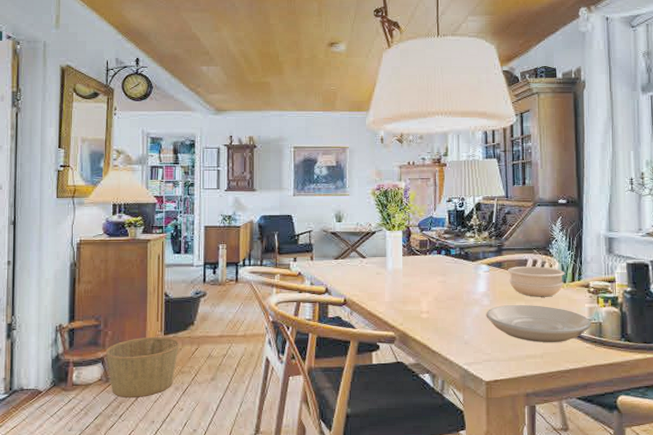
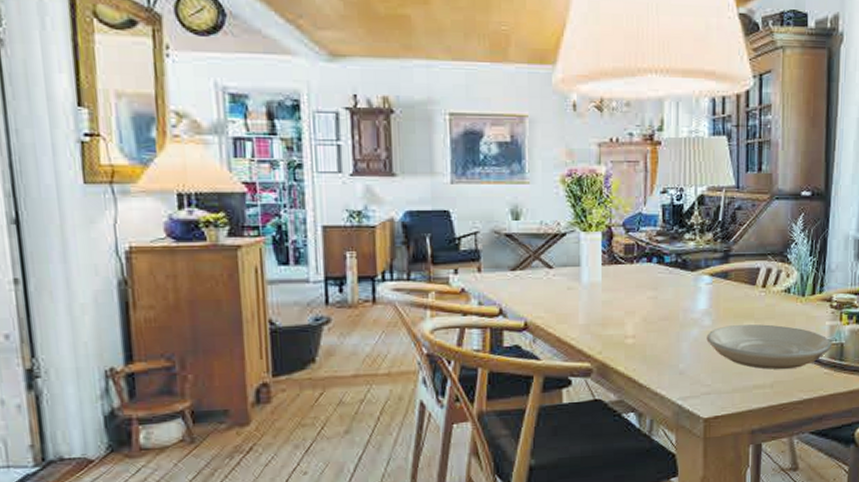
basket: present [105,336,179,398] -> none [186,379,296,462]
bowl: present [507,266,565,297] -> none [734,275,804,315]

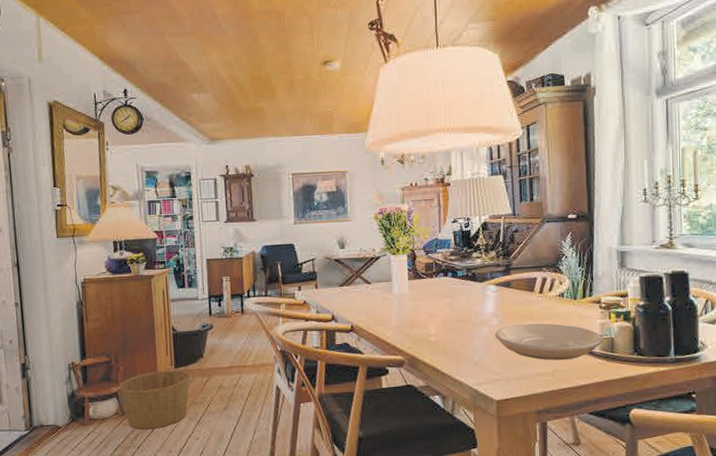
basket: none [186,379,296,462] -> present [119,370,191,430]

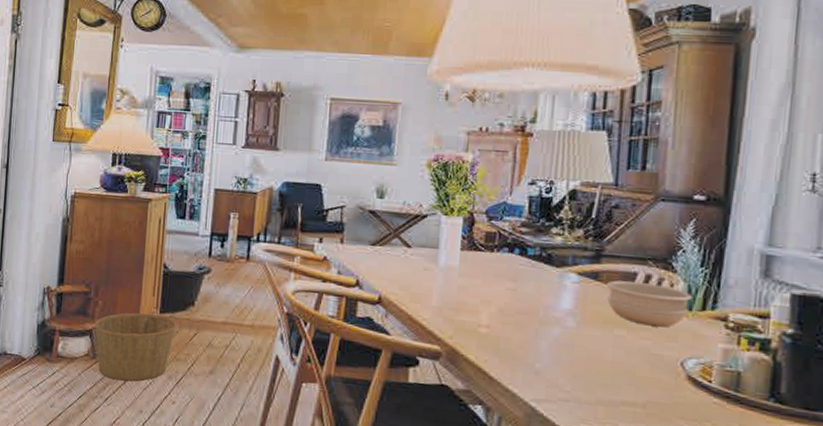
plate: present [495,323,603,360] -> none [568,330,725,391]
bowl: none [515,284,576,315] -> present [605,280,693,327]

